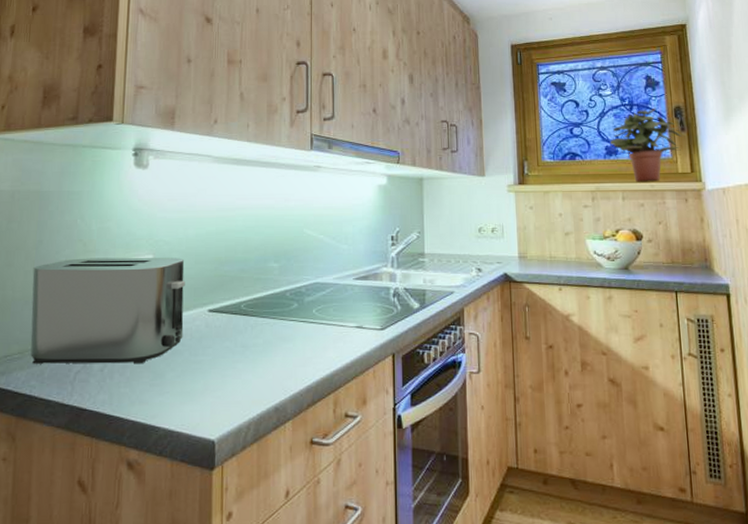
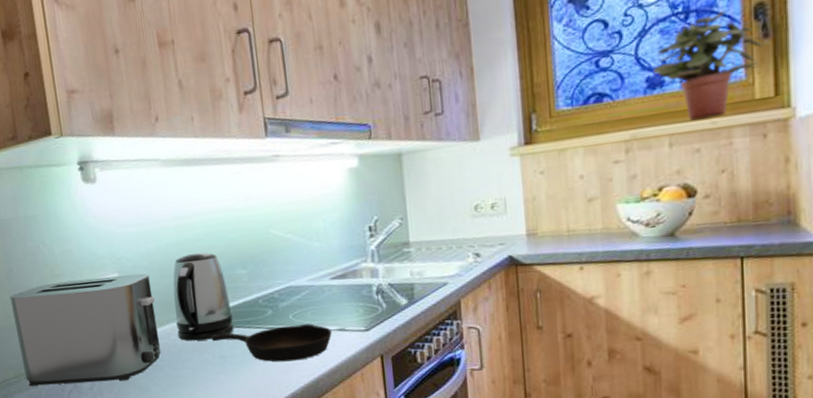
kettle: none [203,243,260,328] -> present [173,252,234,341]
frying pan: none [235,319,350,354] -> present [210,323,332,362]

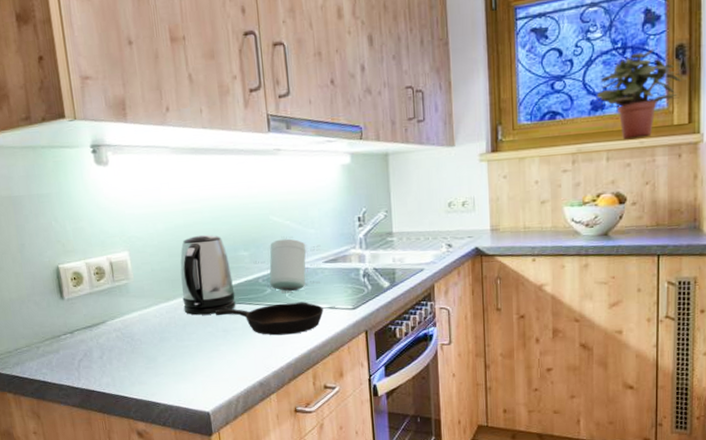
toaster: present [10,273,161,386] -> none [22,252,168,355]
canister: none [252,250,328,315] -> present [253,236,321,294]

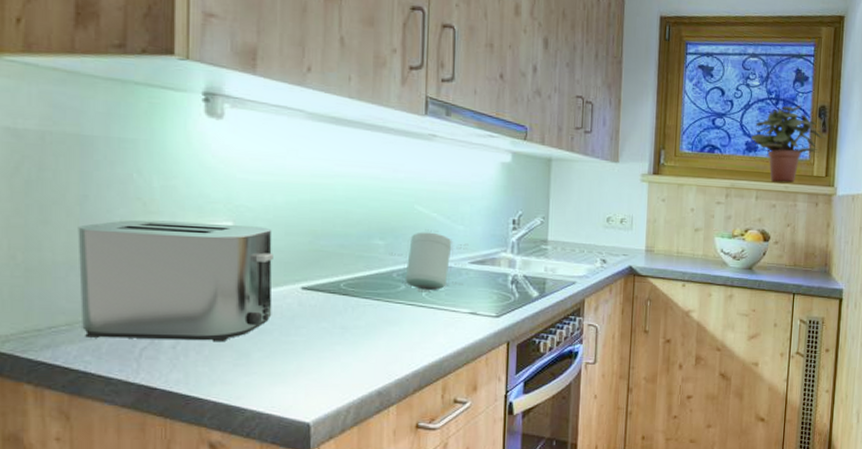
toaster: none [22,252,168,355] -> present [77,219,273,341]
kettle: present [180,234,236,316] -> none [295,214,362,307]
frying pan: present [214,302,324,336] -> none [333,302,463,339]

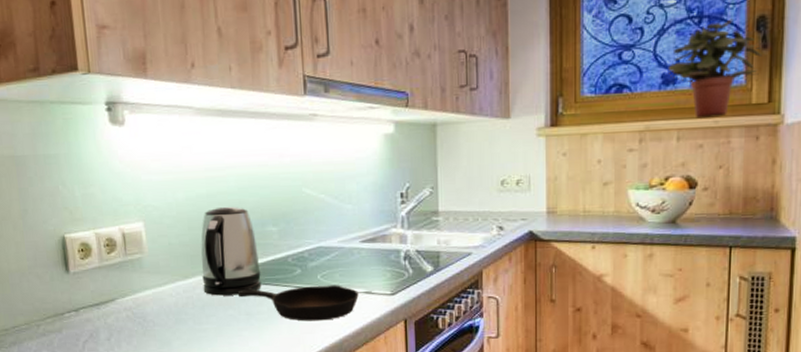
toaster: present [77,219,273,341] -> none [23,223,185,334]
kettle: none [295,214,362,307] -> present [200,206,262,296]
frying pan: none [333,302,463,339] -> present [237,285,359,321]
canister: present [389,229,469,293] -> none [282,211,358,275]

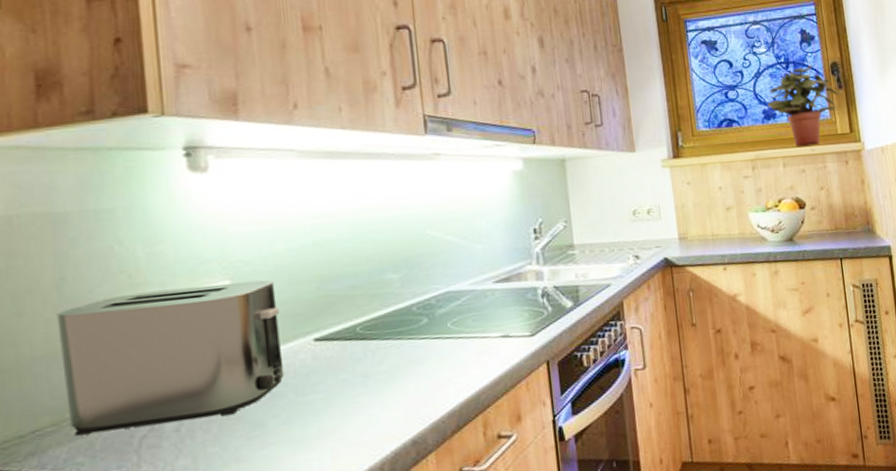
toaster: none [23,223,185,334] -> present [57,280,285,436]
kettle: present [200,206,262,296] -> none [305,254,382,359]
frying pan: present [237,285,359,321] -> none [351,331,495,377]

